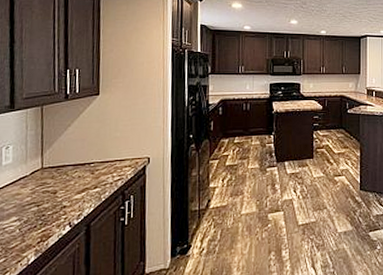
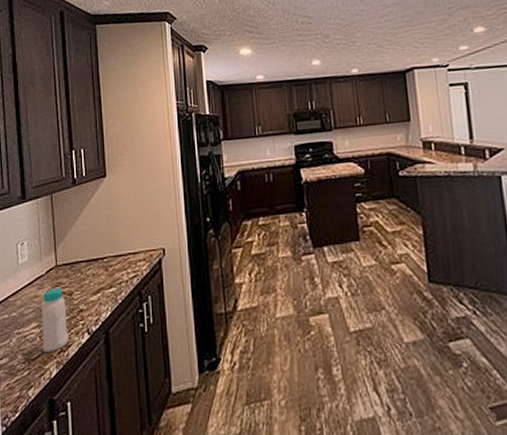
bottle: none [21,188,50,243] -> present [42,288,69,353]

